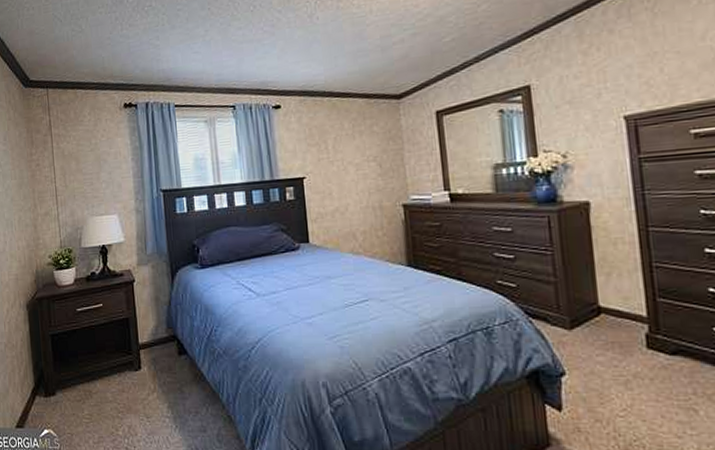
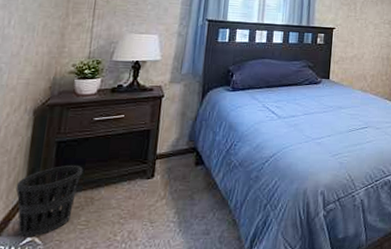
wastebasket: none [26,357,78,430] -> present [15,164,84,238]

